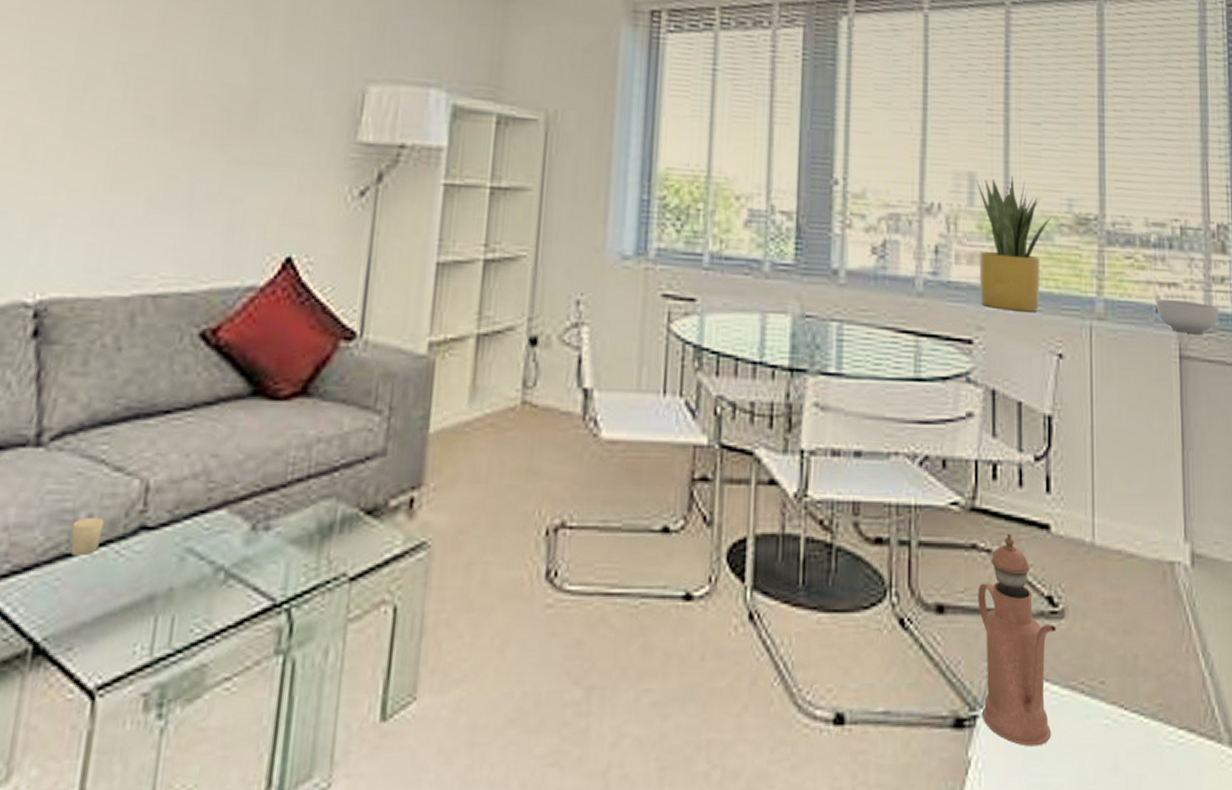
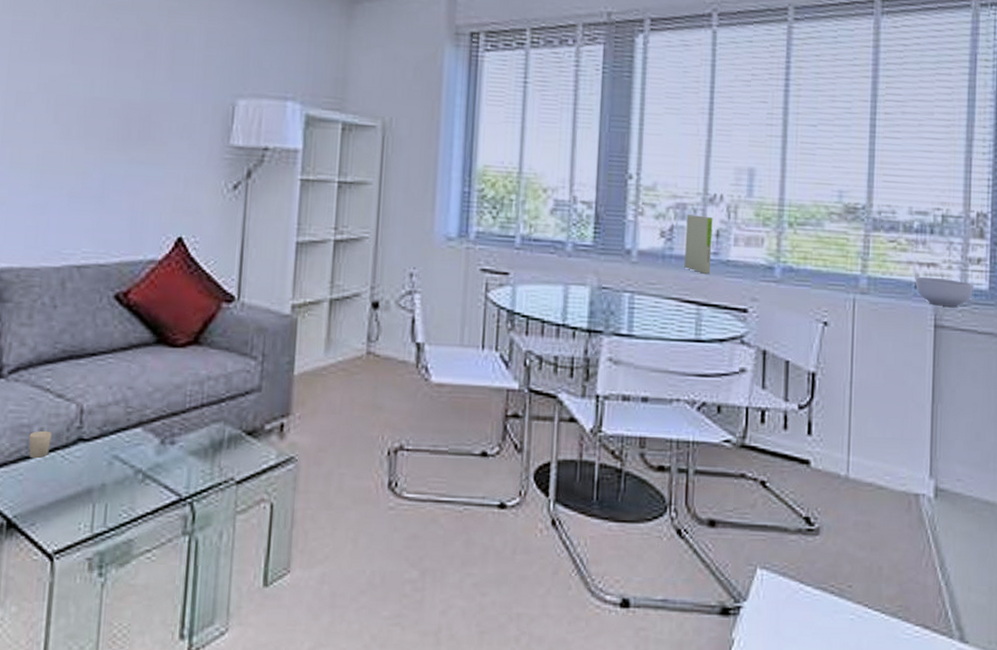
book: none [900,227,931,298] -> present [684,215,713,274]
planter: present [976,176,1052,312] -> none [755,171,823,287]
coffeepot: present [978,533,1056,747] -> none [744,466,812,632]

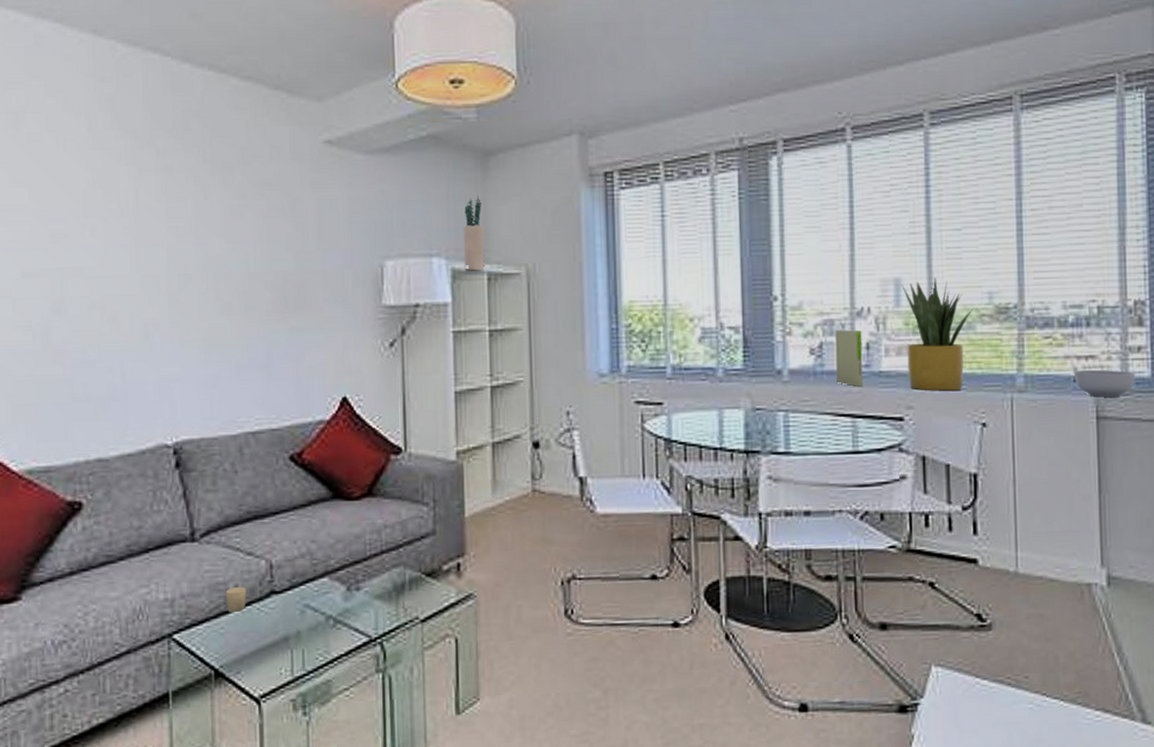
vase: none [319,42,343,121] -> present [463,195,484,272]
planter: none [755,171,823,287] -> present [901,277,974,391]

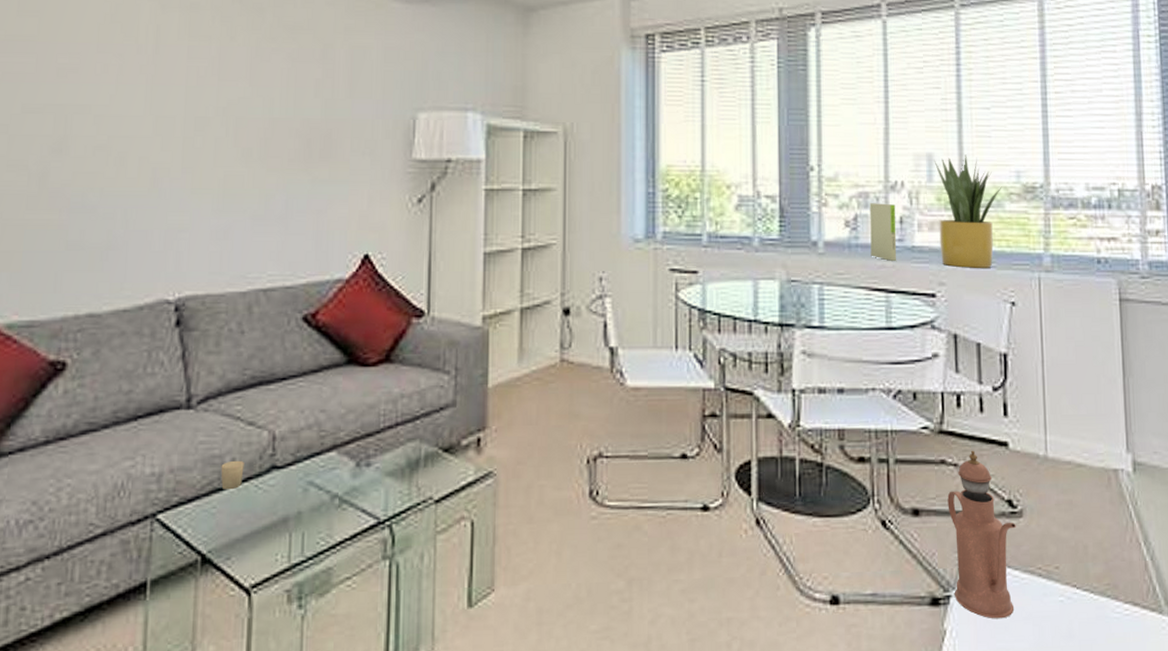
vase: present [463,195,484,272] -> none [500,51,521,129]
coffeepot: none [915,567,985,725] -> present [947,450,1016,619]
bowl: present [1073,369,1136,397] -> none [1097,251,1155,279]

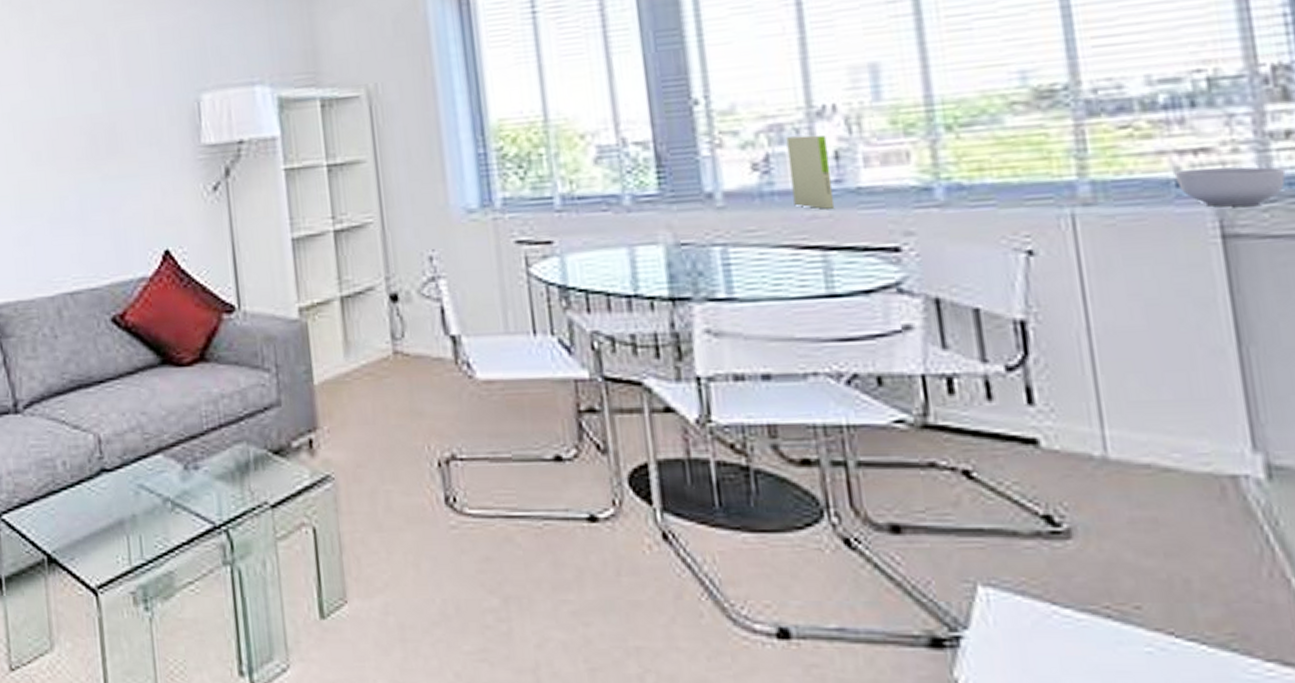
candle: present [221,460,244,490] -> none [53,463,76,493]
planter: present [934,154,1002,268] -> none [881,57,998,210]
coffeepot: present [947,450,1016,619] -> none [943,450,1069,671]
bowl: none [1097,251,1155,279] -> present [1174,167,1286,207]

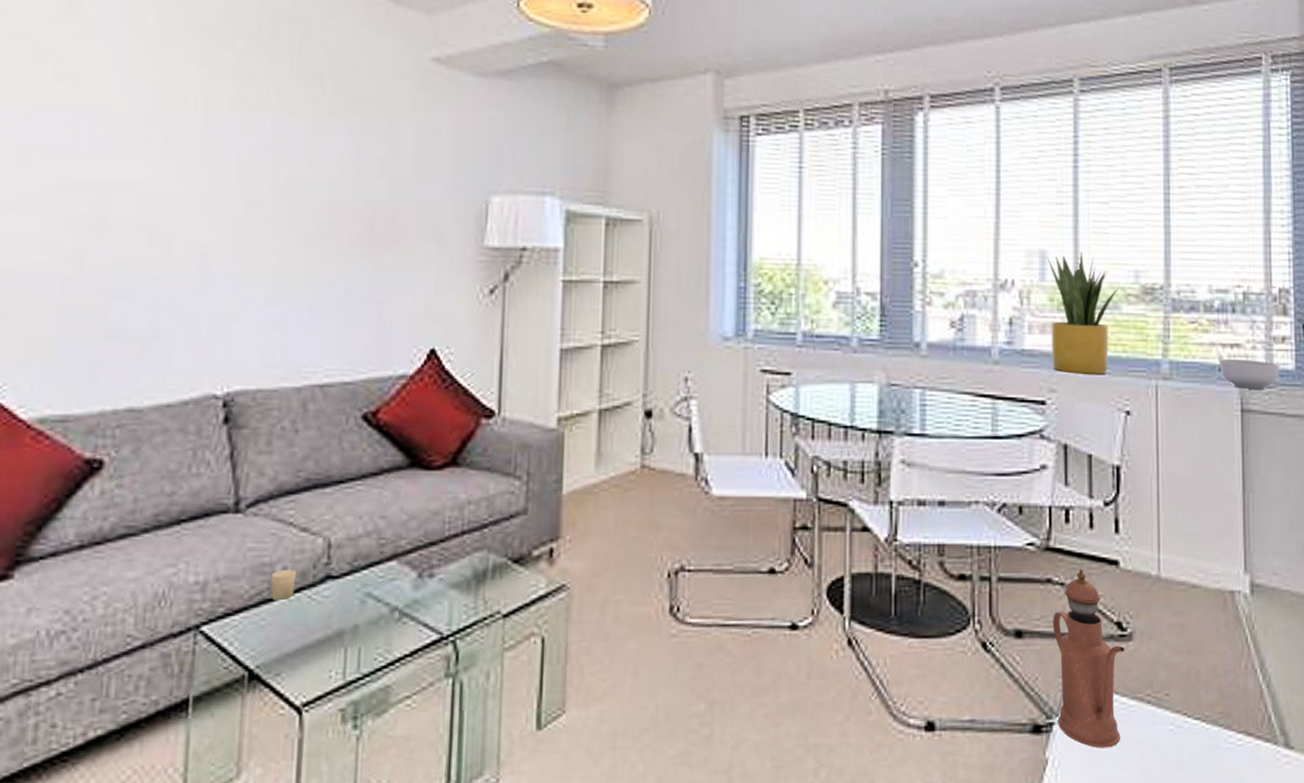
candle: none [53,463,76,493] -> present [271,569,297,601]
book: present [786,135,835,209] -> none [977,302,1005,365]
planter: none [881,57,998,210] -> present [1047,252,1120,374]
coffeepot: none [943,450,1069,671] -> present [1053,568,1125,748]

